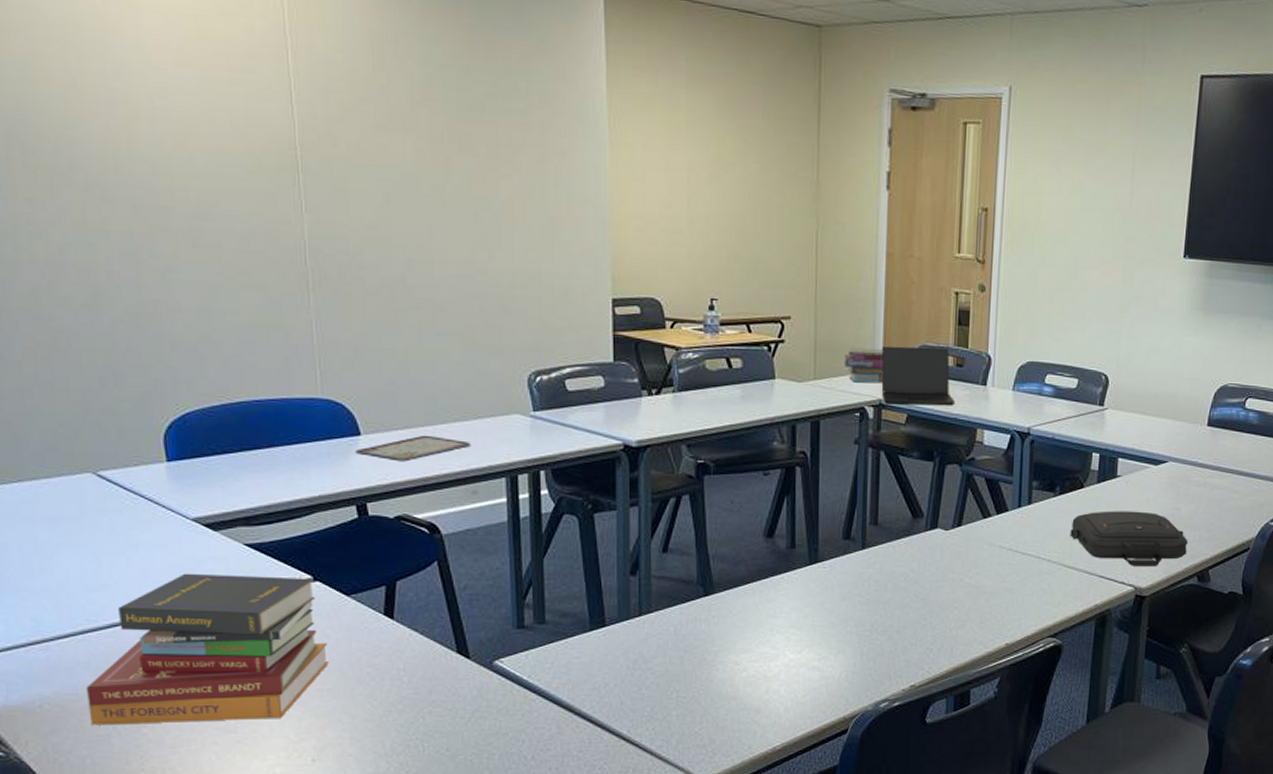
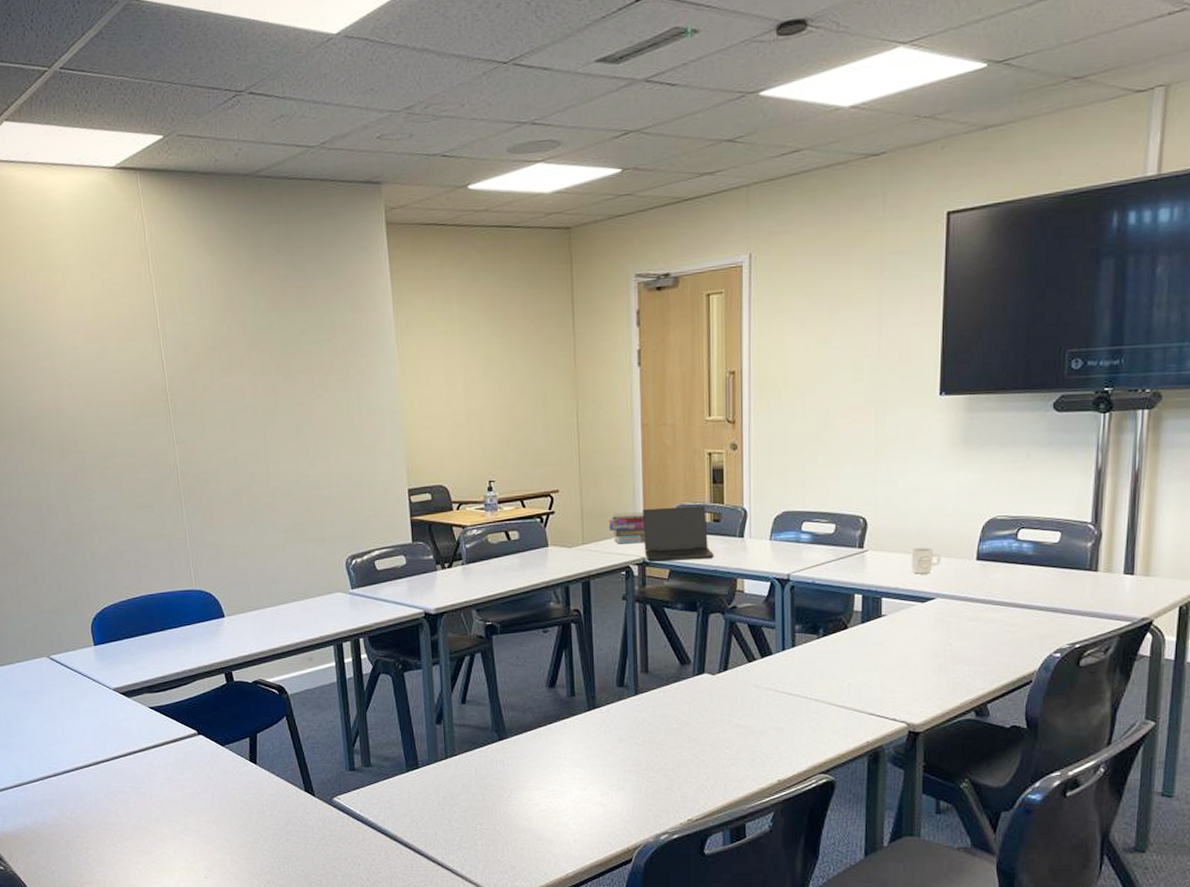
books: present [85,573,329,725] -> none [51,731,213,847]
tablet: present [356,435,472,462] -> none [222,614,306,637]
laptop bag: present [1070,511,1189,566] -> none [836,648,963,703]
mug: none [1147,410,1176,436] -> present [911,548,941,574]

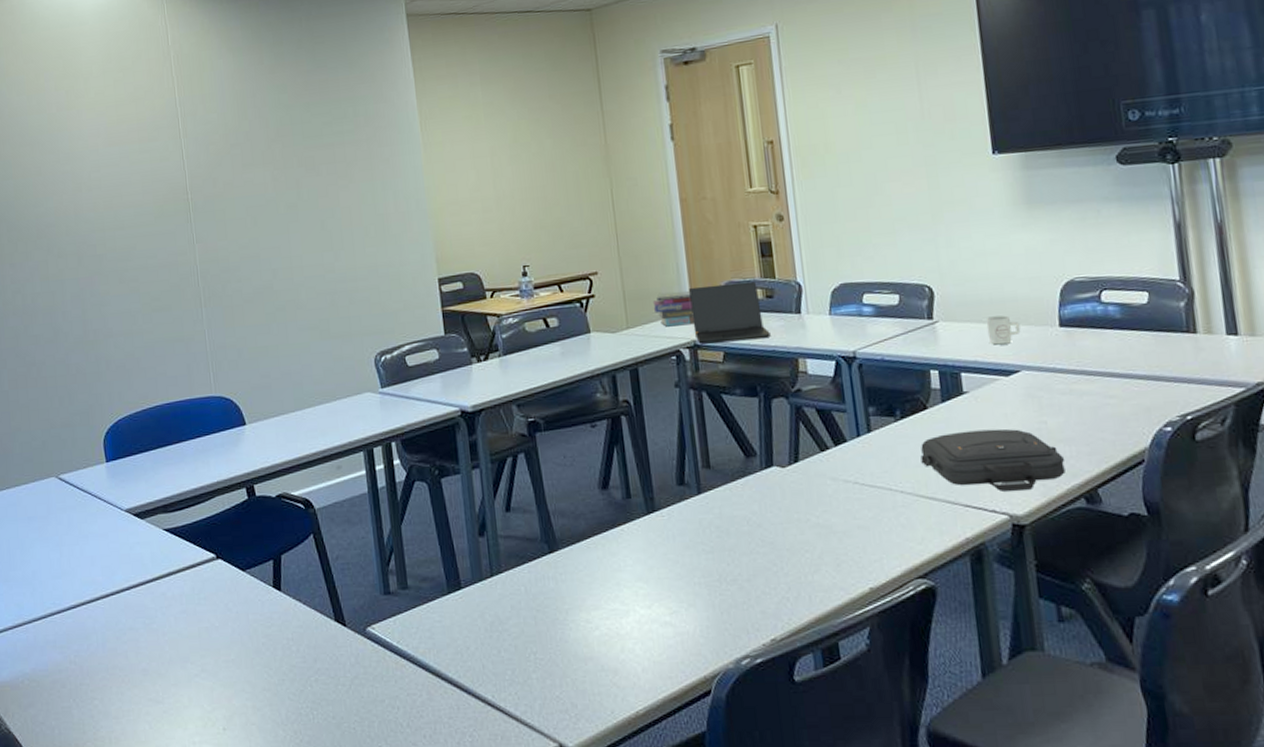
laptop bag: none [836,648,963,703] -> present [920,428,1065,491]

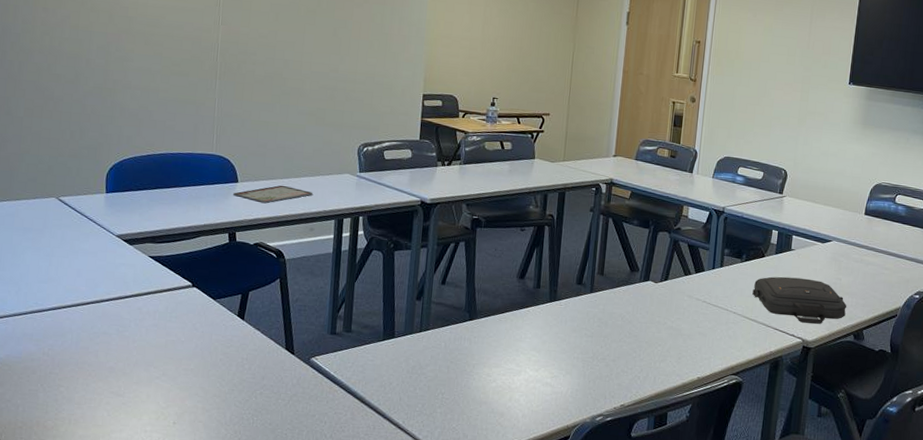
tablet: none [243,419,333,445] -> present [233,185,314,204]
books: present [652,290,694,327] -> none [586,138,617,167]
laptop: present [689,281,771,344] -> none [612,139,668,186]
mug: present [986,315,1021,345] -> none [816,199,839,221]

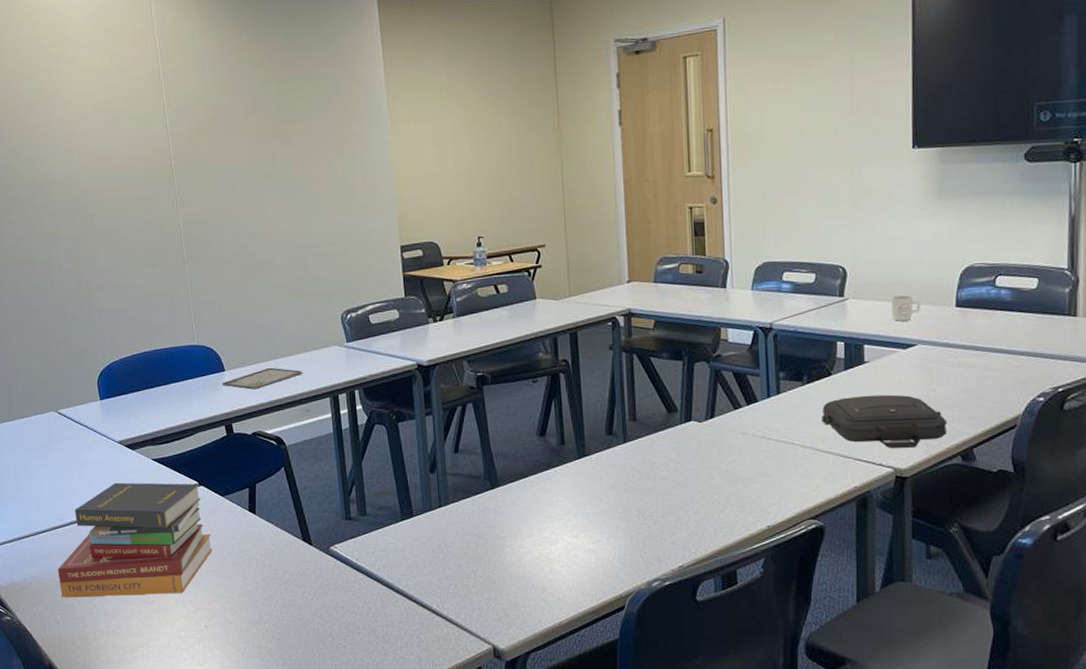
books: none [26,274,195,388] -> present [57,482,213,598]
mug: none [816,199,839,221] -> present [891,295,921,321]

